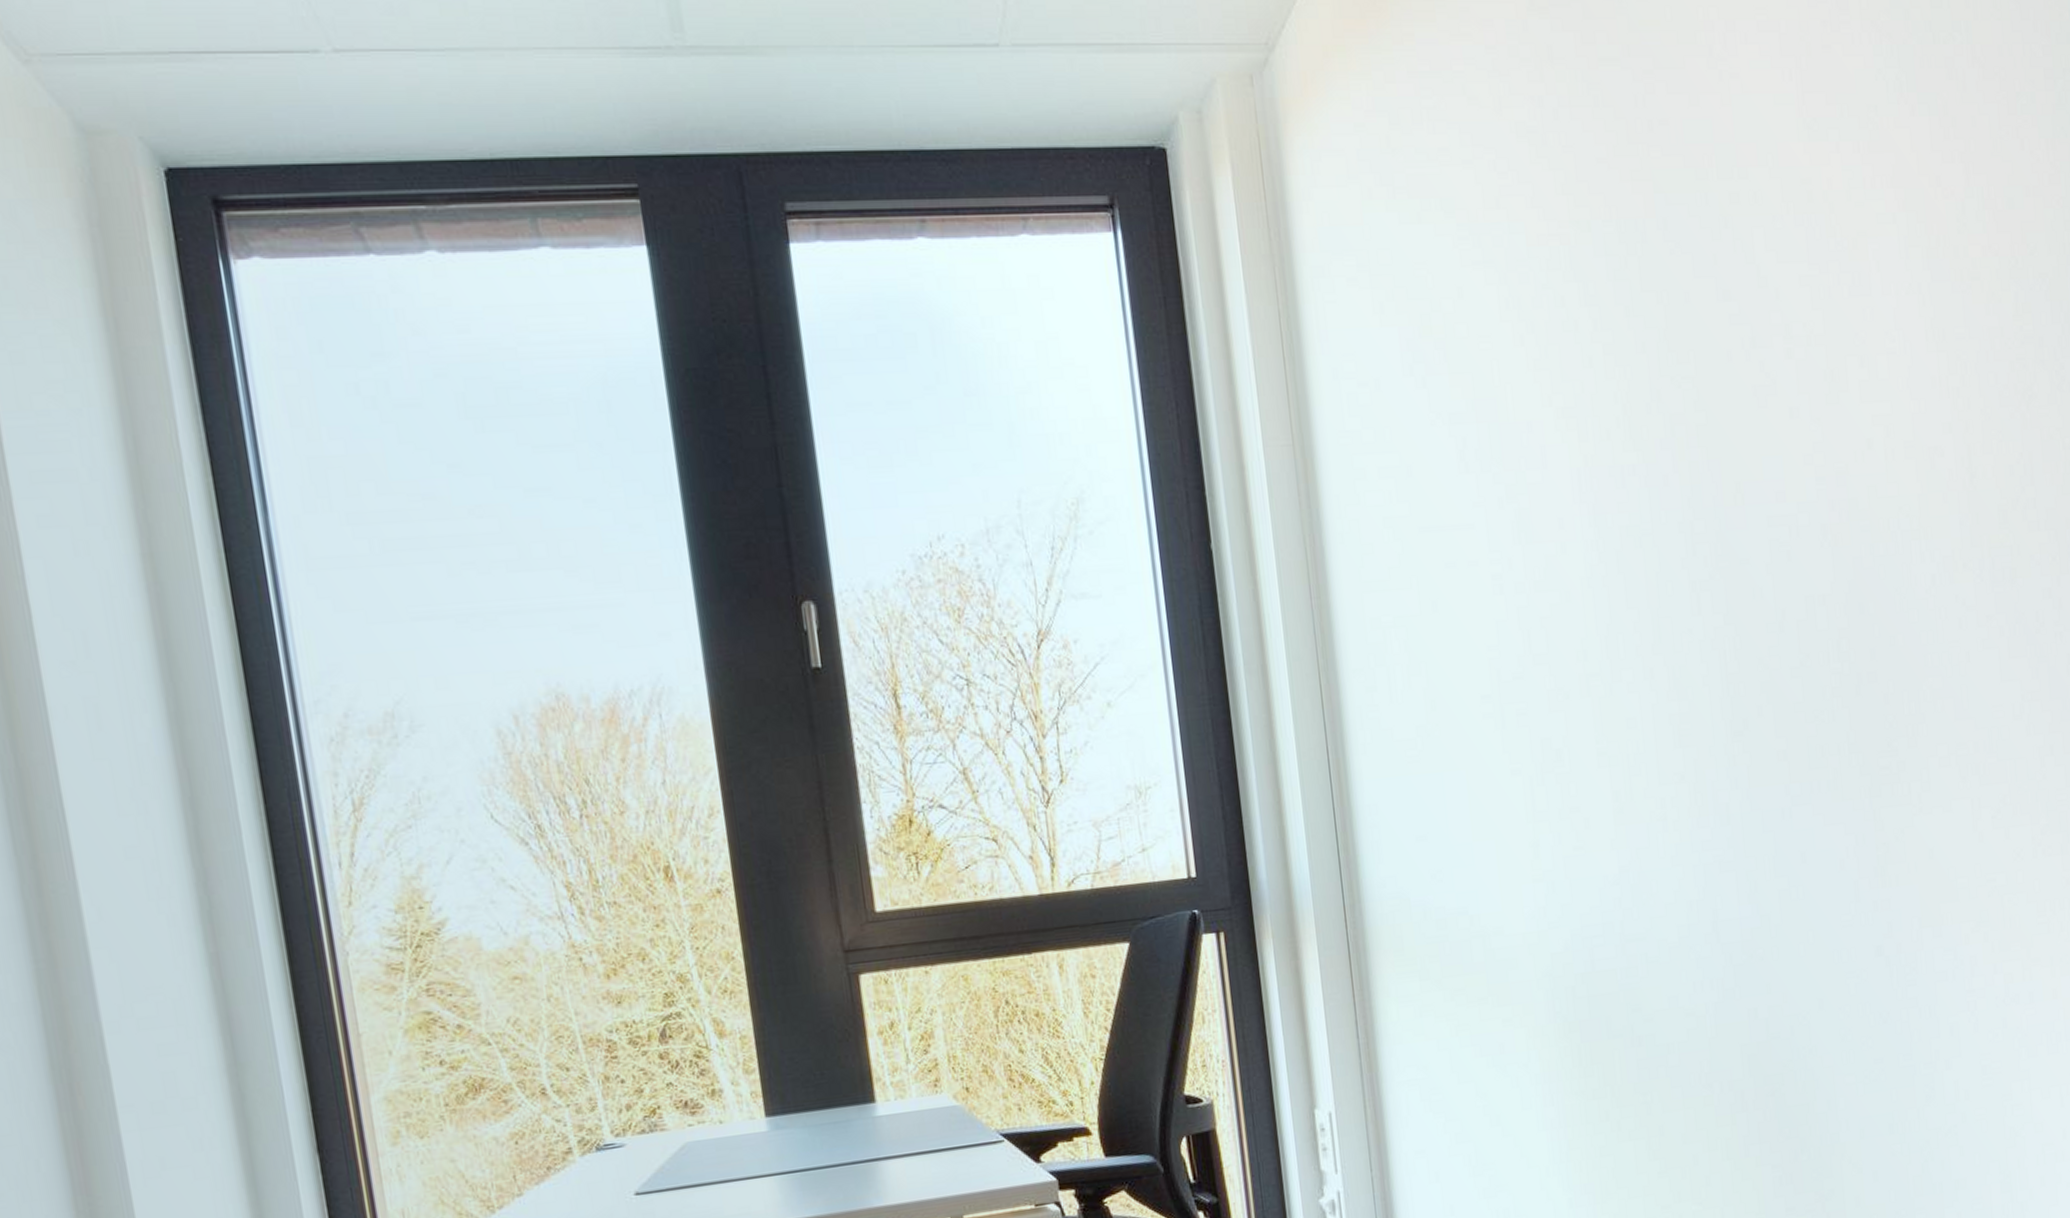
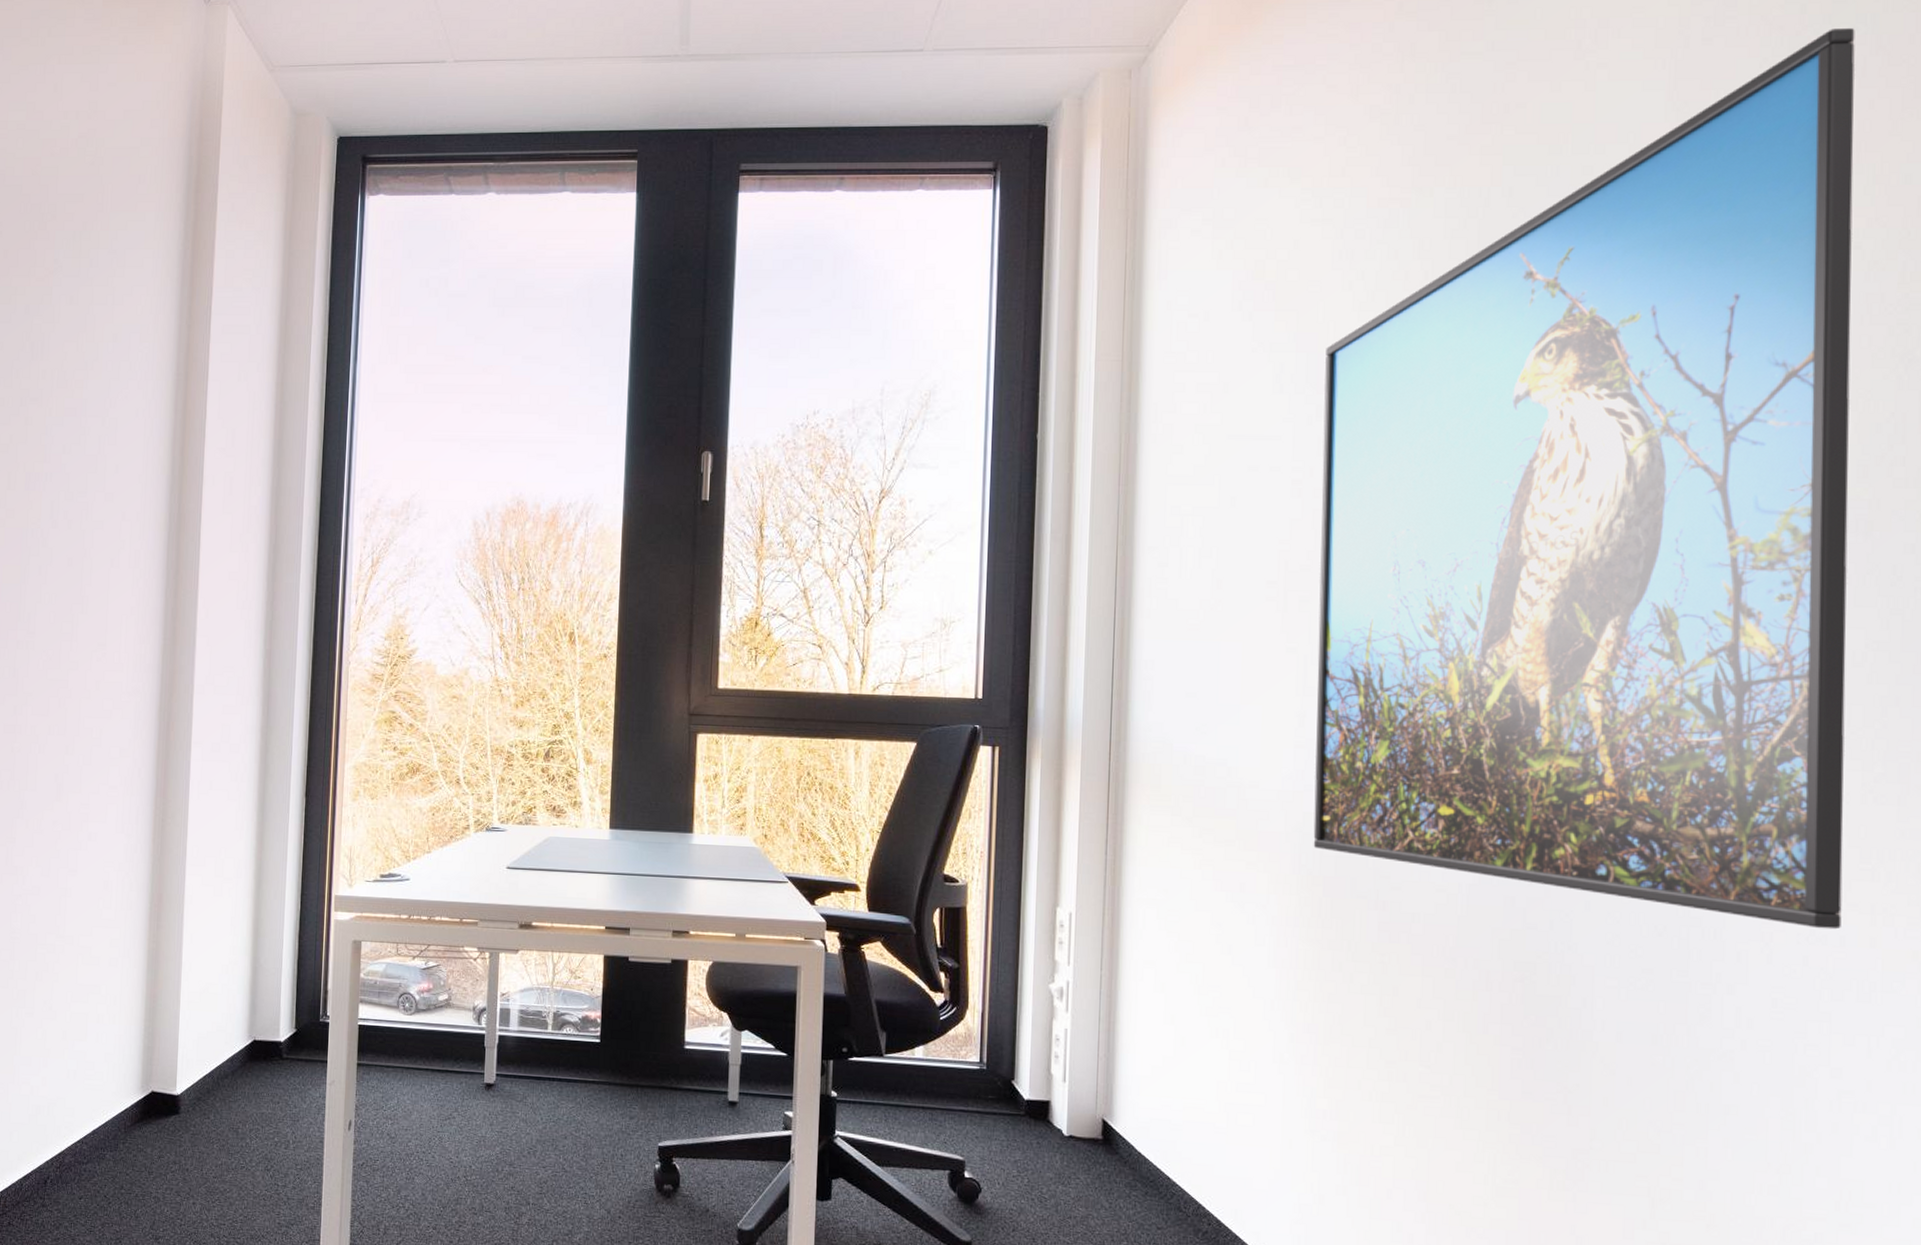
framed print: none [1506,37,2029,992] -> present [1313,28,1855,930]

